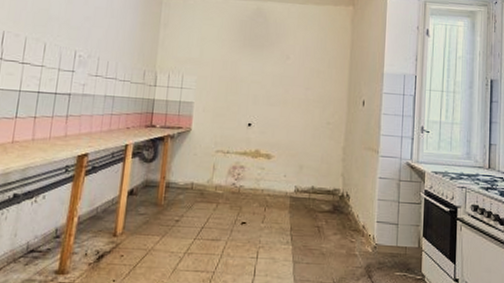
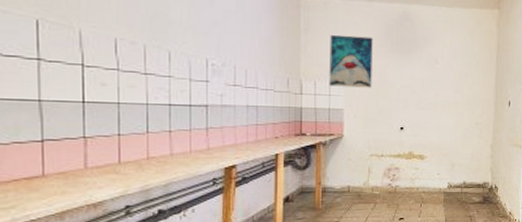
wall art: none [182,29,227,82] -> present [329,34,373,88]

